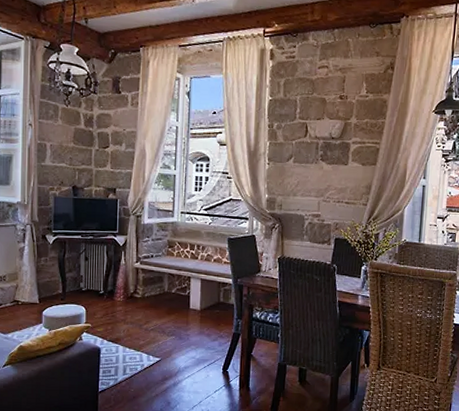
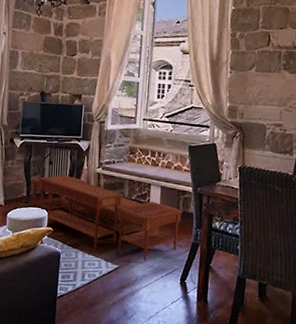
coffee table: none [66,270,224,353] -> present [31,175,183,261]

